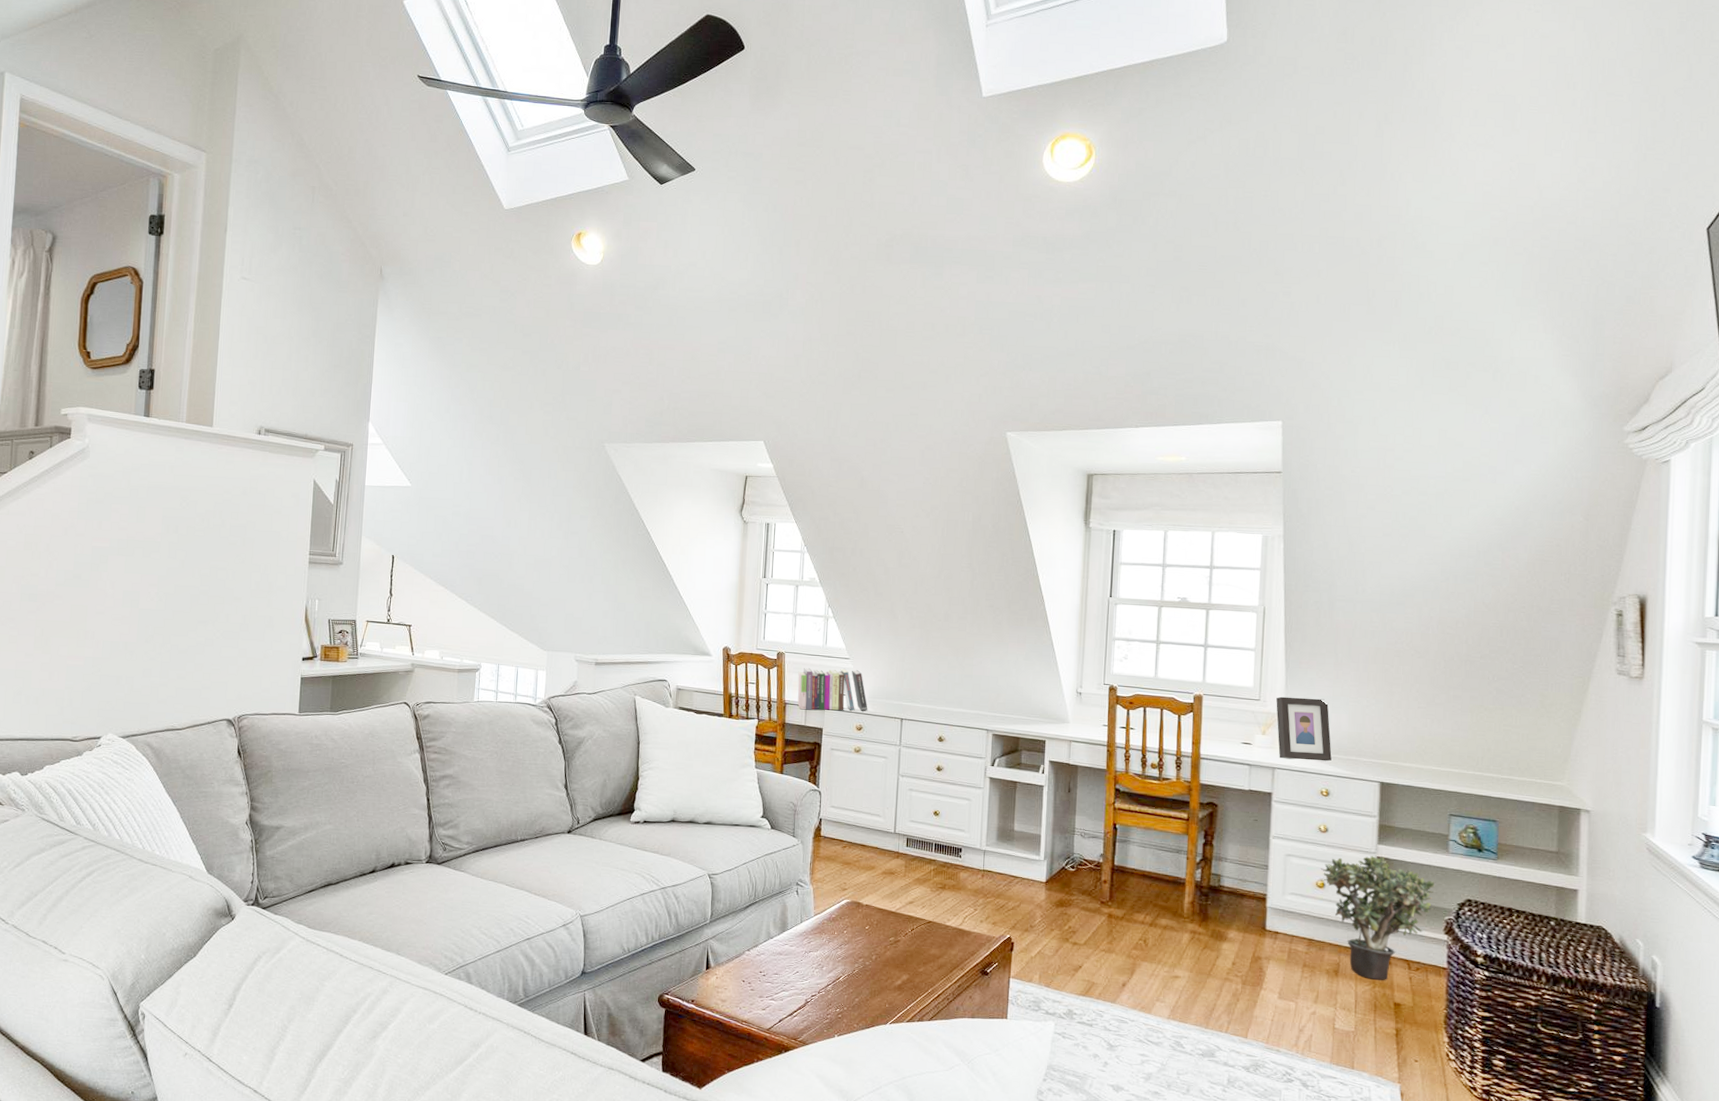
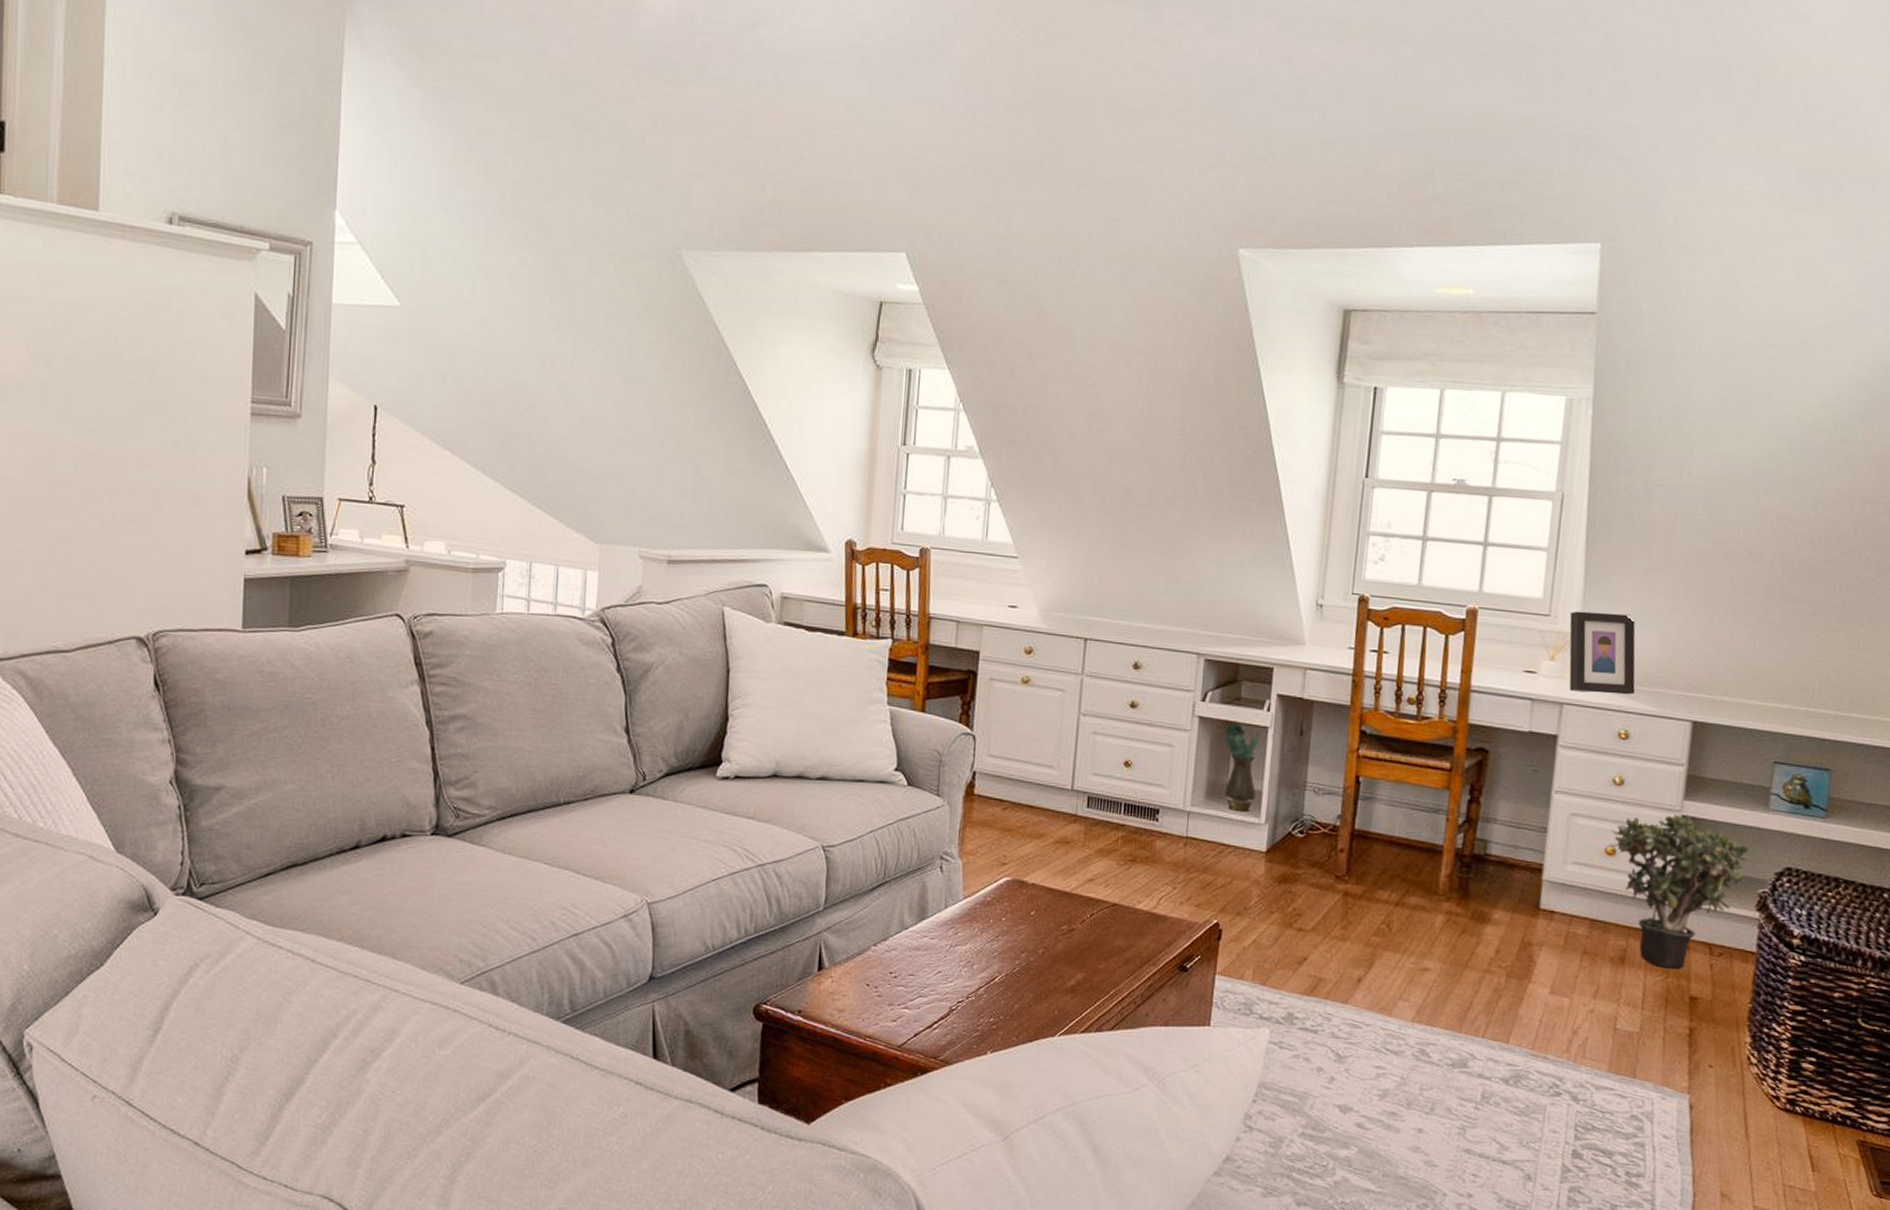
books: present [797,668,868,711] -> none [946,570,1041,629]
vase: none [1008,780,1037,851] -> present [1222,720,1260,811]

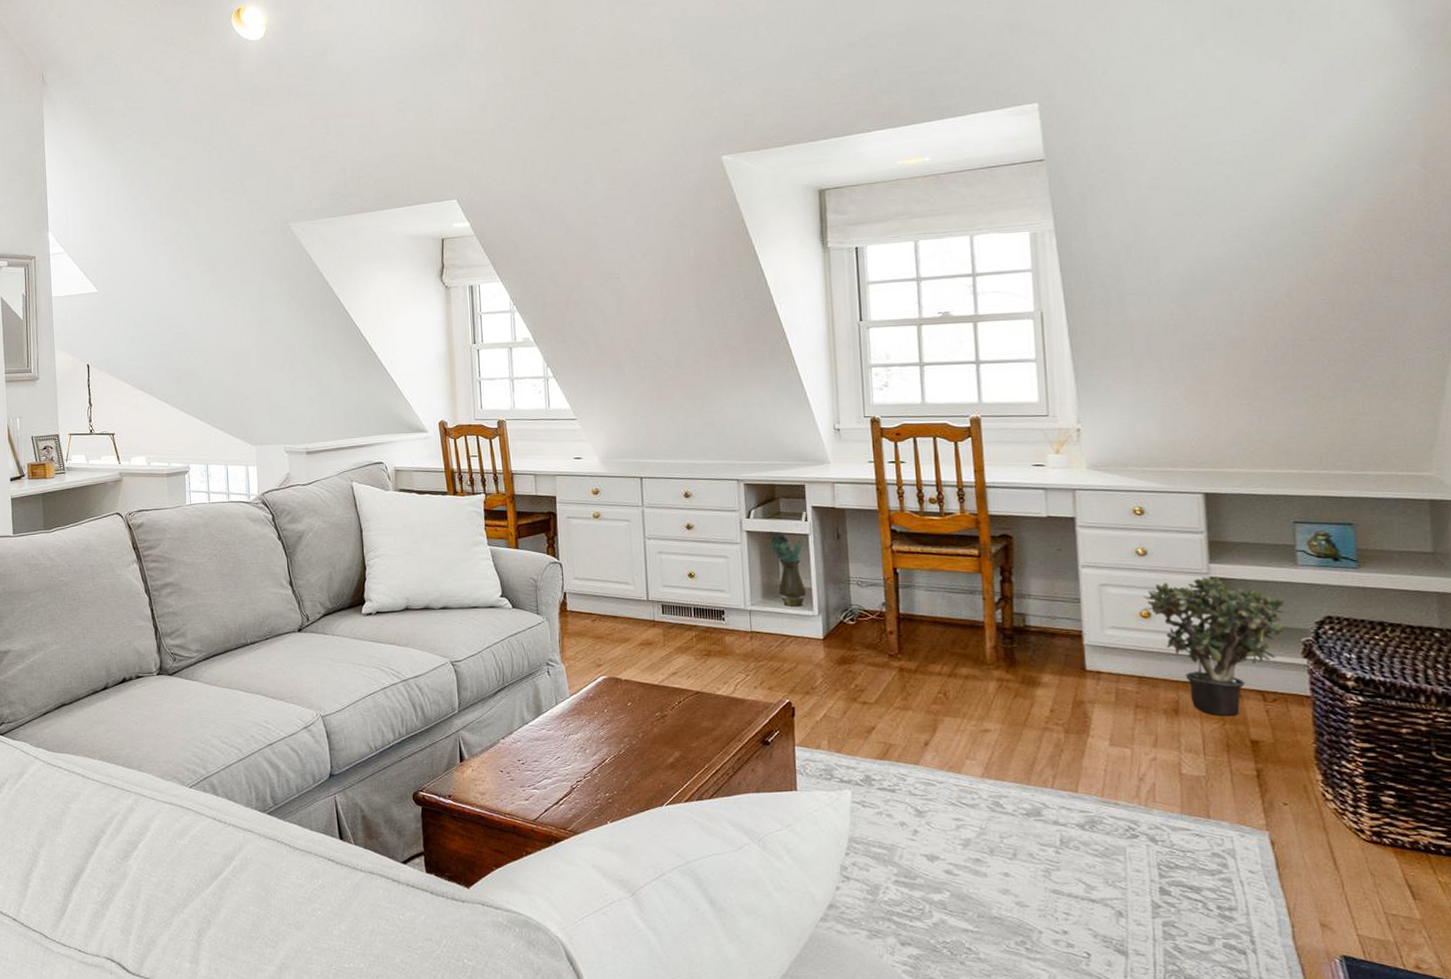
picture frame: present [1569,611,1636,695] -> none [1068,406,1142,478]

